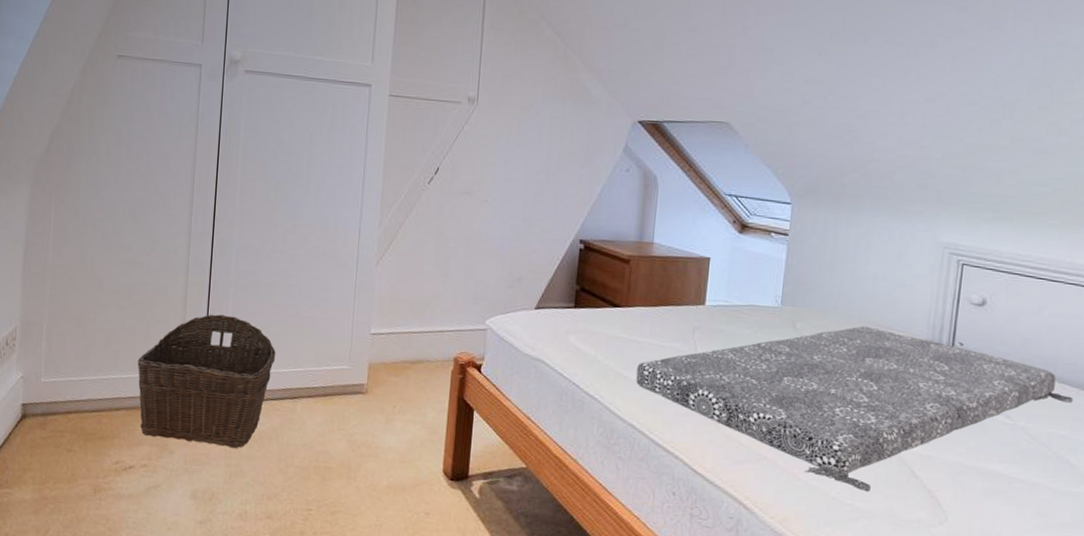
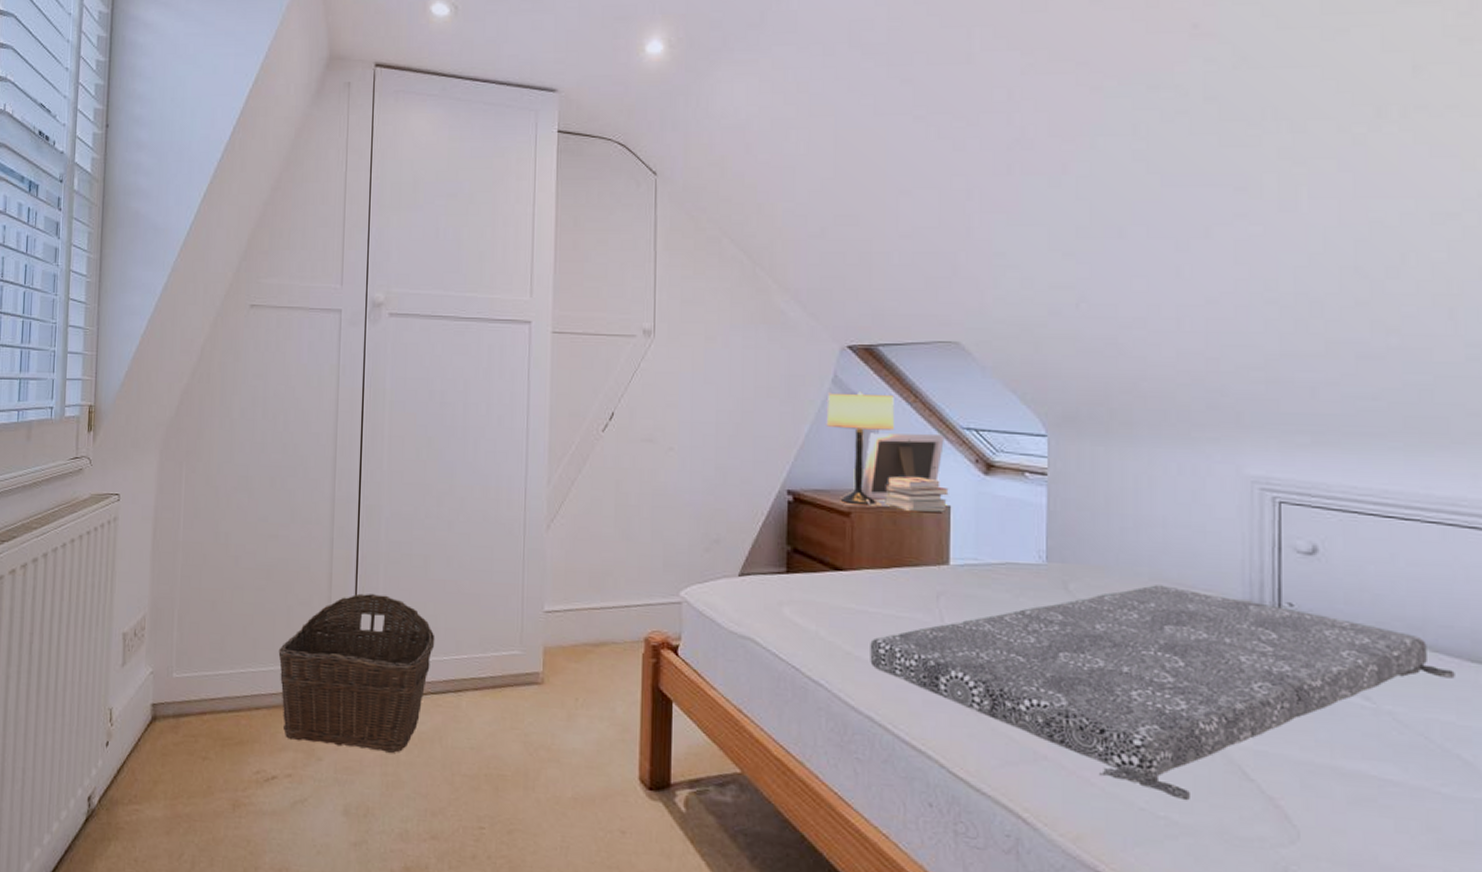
table lamp: none [616,159,673,256] -> present [826,392,894,507]
picture frame: none [640,195,710,251] -> present [862,433,944,500]
books: none [658,231,710,263] -> present [885,476,949,513]

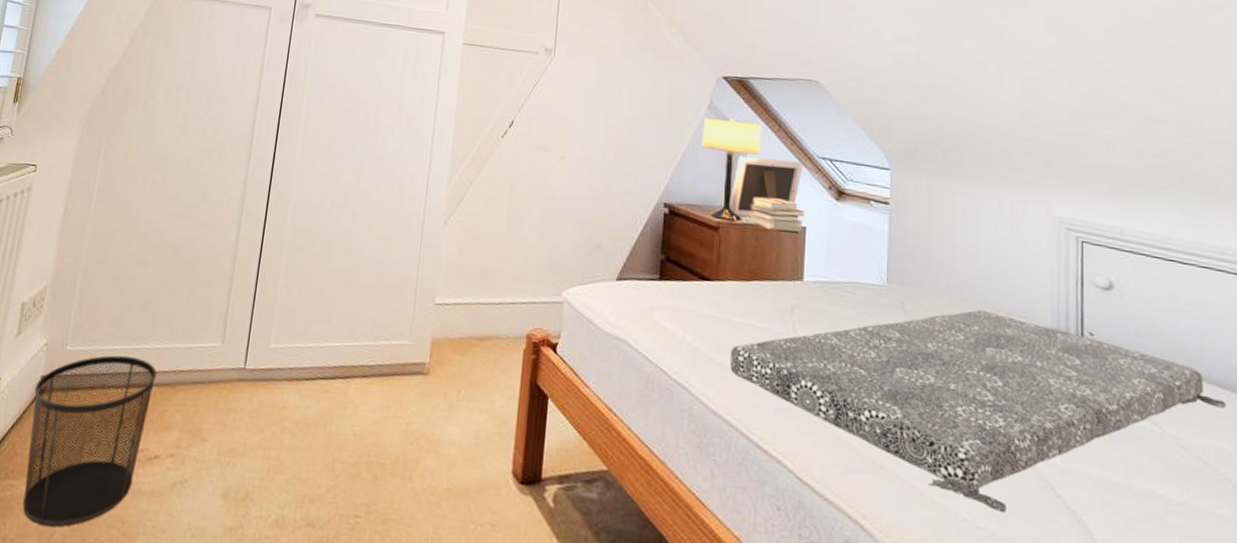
waste bin: none [146,680,264,848] -> present [22,355,157,528]
wicker basket: present [278,593,435,753] -> none [172,276,330,437]

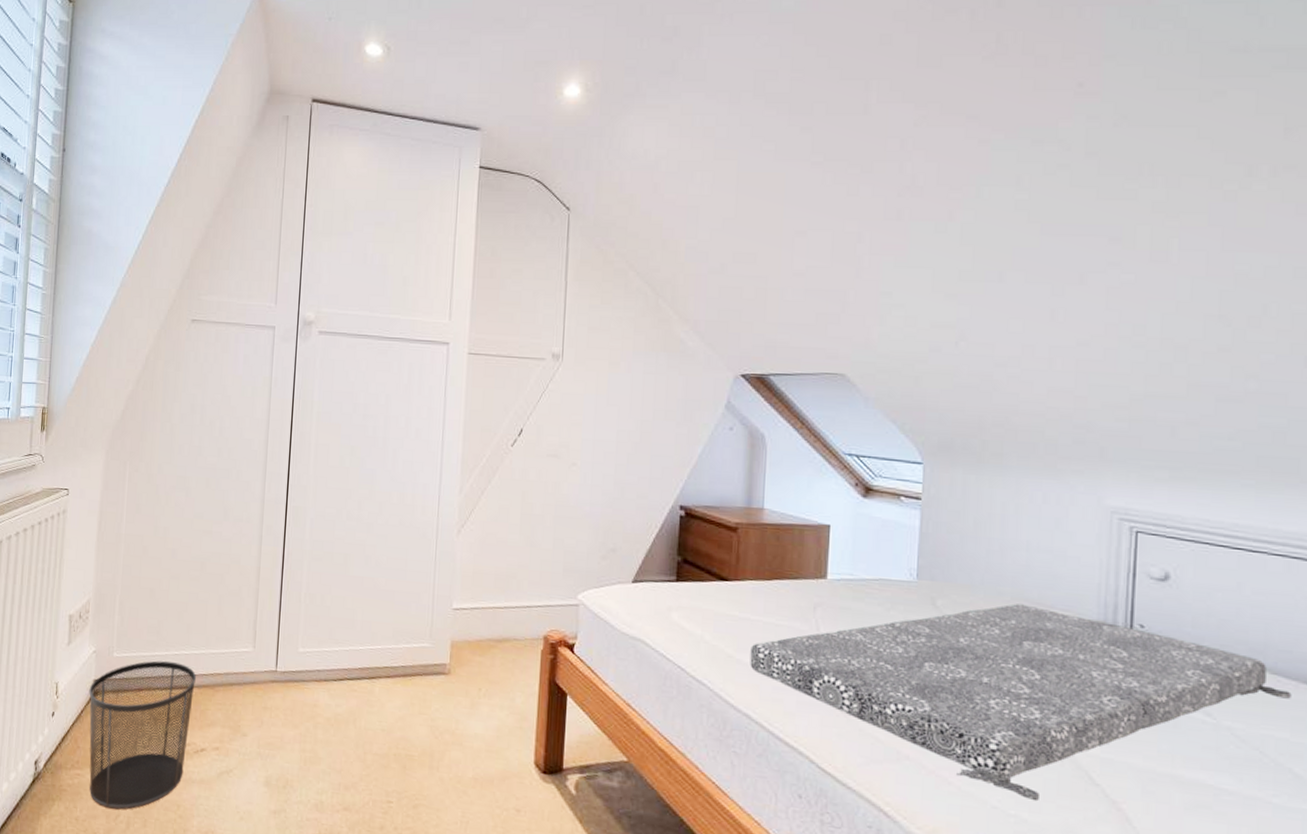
table lamp: present [701,117,761,224] -> none [718,417,782,524]
picture frame: present [729,156,803,218] -> none [748,455,827,518]
books: present [749,196,805,232] -> none [769,496,829,531]

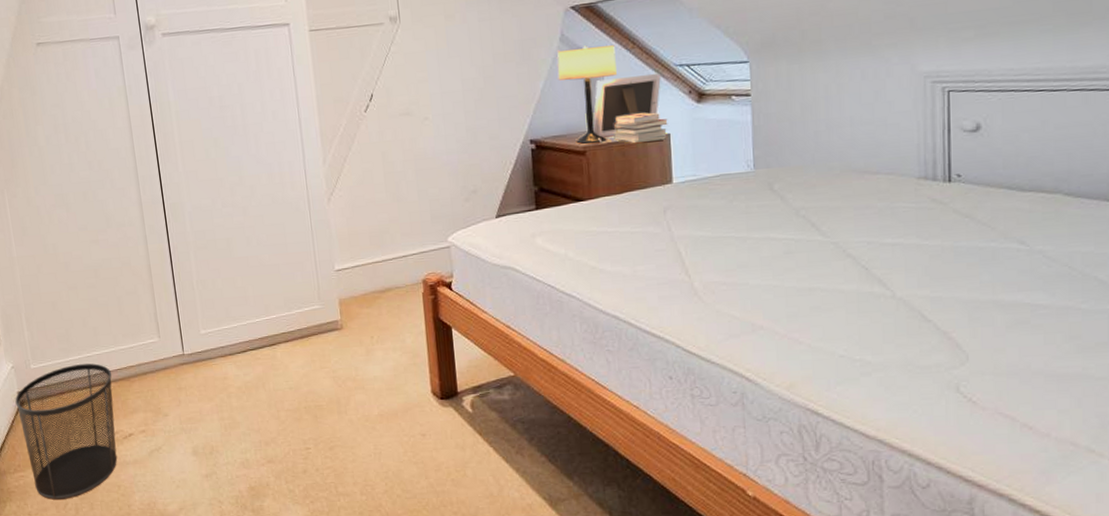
table lamp: none [718,417,782,524] -> present [557,45,617,145]
picture frame: none [748,455,827,518] -> present [593,74,661,138]
seat cushion: present [750,603,1292,802] -> none [611,174,1094,345]
books: none [769,496,829,531] -> present [613,112,668,144]

